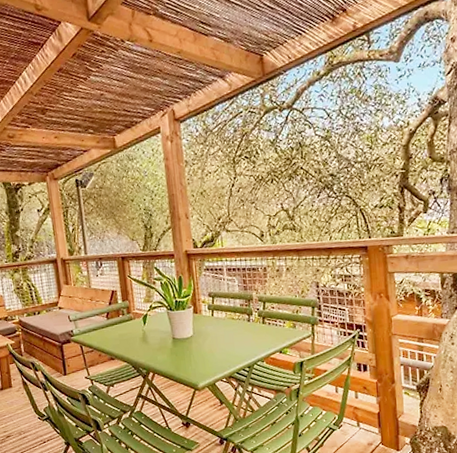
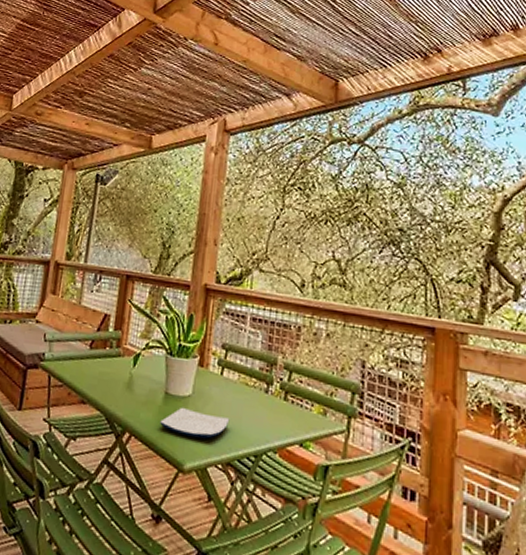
plate: none [174,345,226,365] -> present [160,407,230,439]

